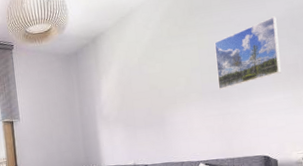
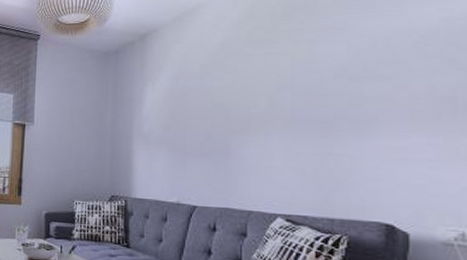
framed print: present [214,16,281,90] -> none [317,27,425,120]

